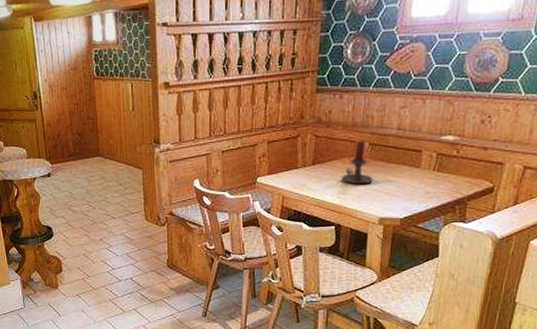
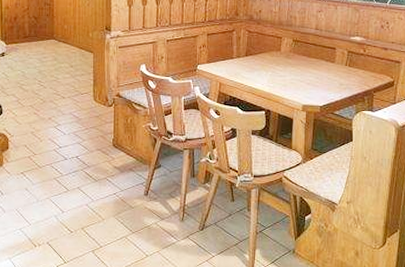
candle holder: present [341,140,374,185] -> none [270,37,297,75]

